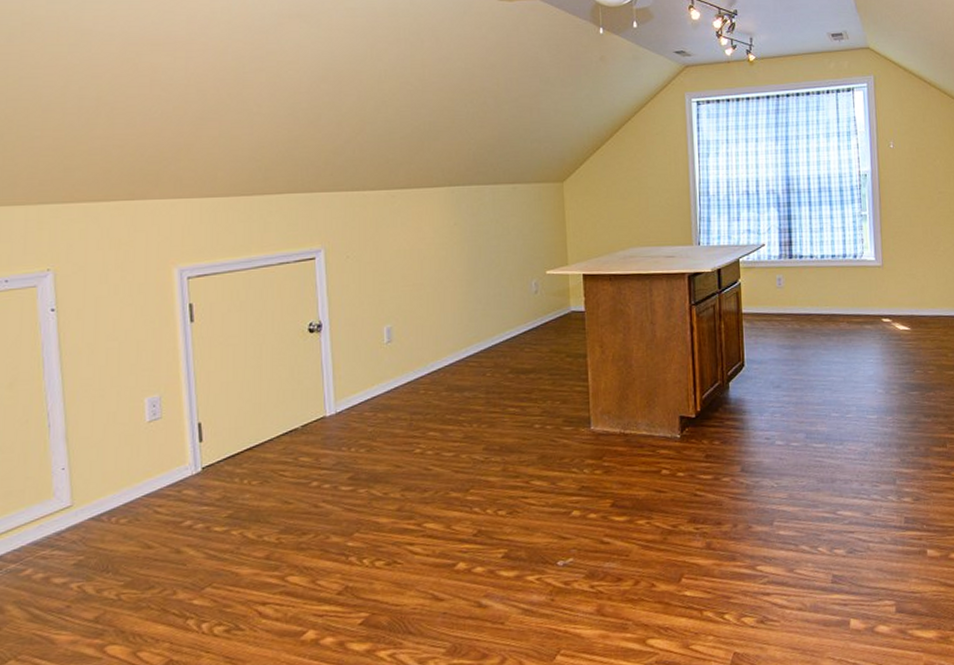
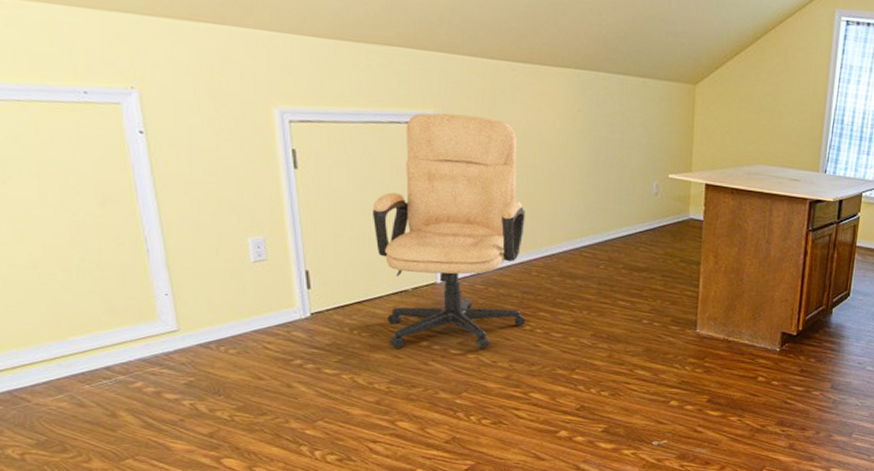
chair: none [264,245,415,493] -> present [373,113,525,348]

